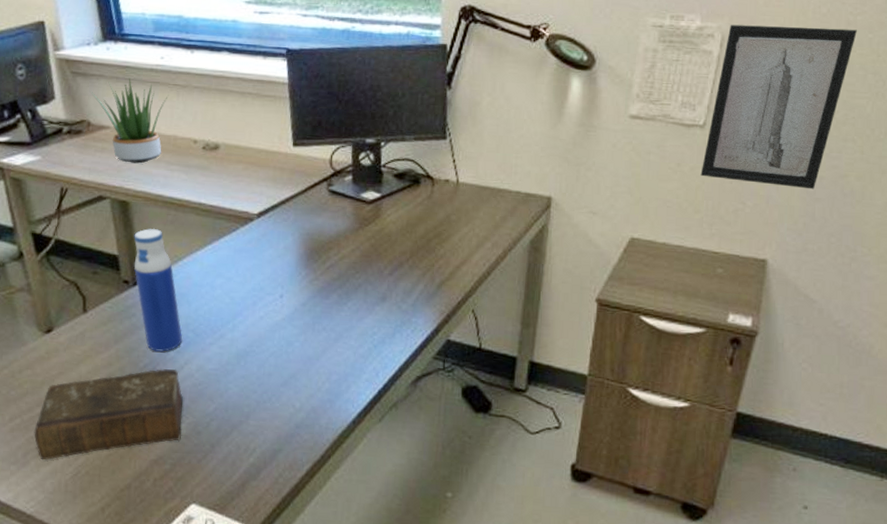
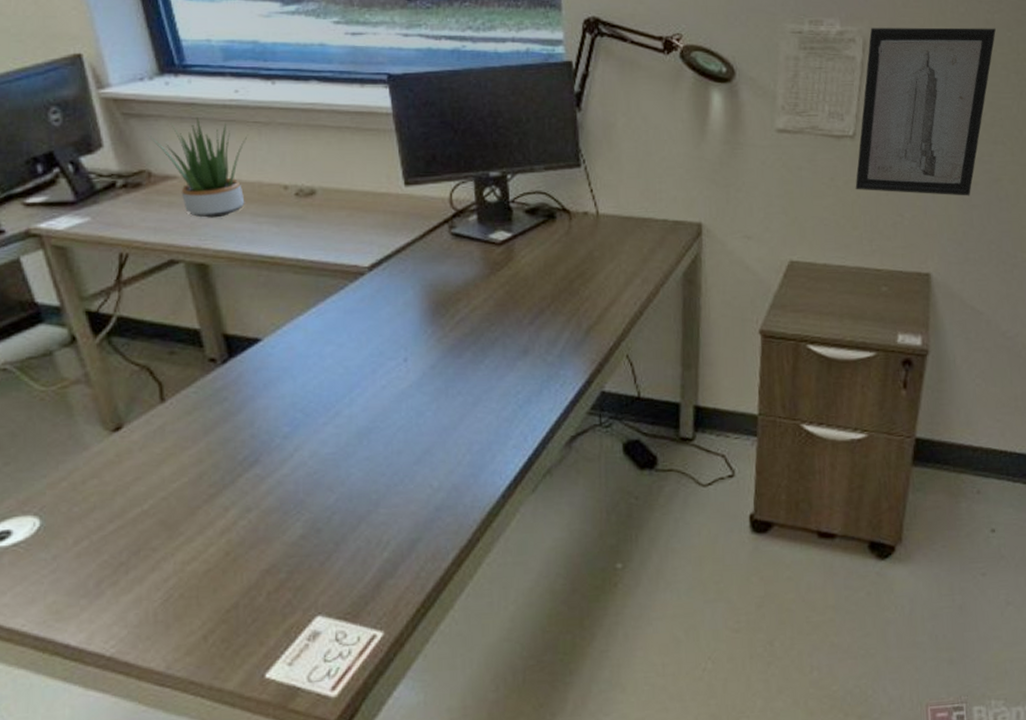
book: present [34,369,183,460] -> none [108,458,298,588]
water bottle: present [134,228,182,352] -> none [218,293,288,440]

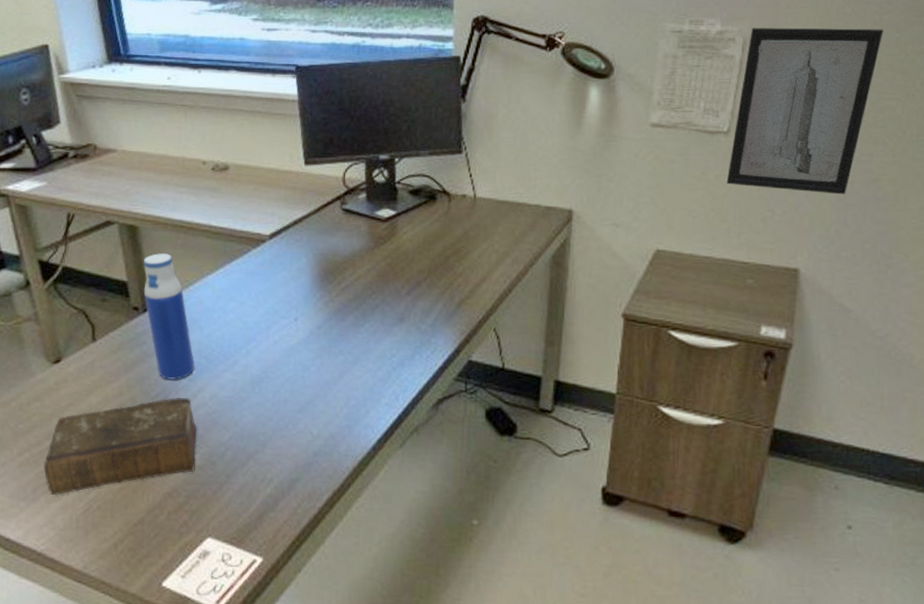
book: none [108,458,298,588] -> present [43,397,197,496]
potted plant: present [149,116,248,218] -> none [97,99,176,187]
water bottle: none [218,293,288,440] -> present [143,252,194,380]

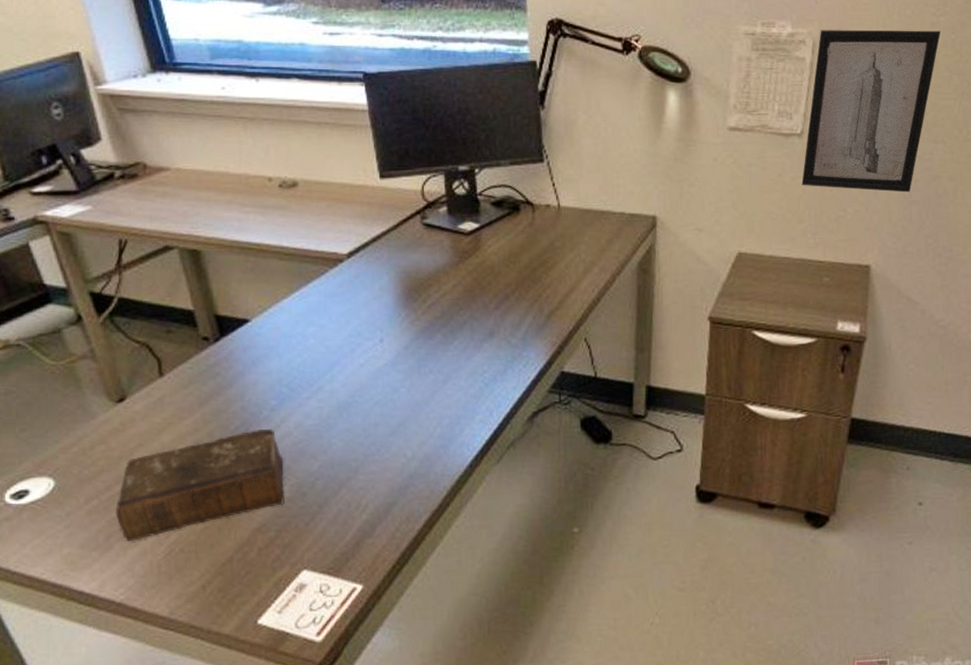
water bottle: present [143,252,194,380] -> none [210,277,275,412]

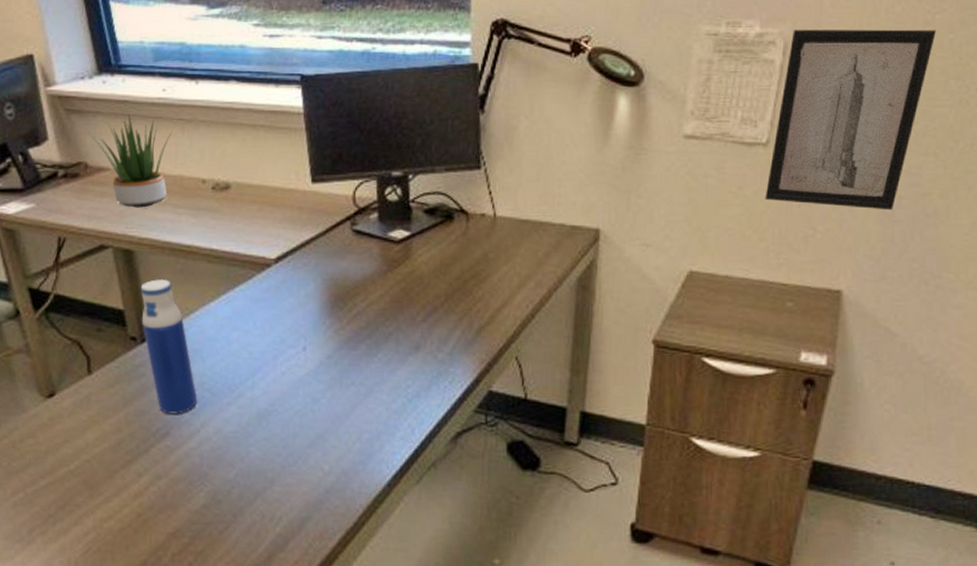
book: present [115,428,285,542] -> none [39,432,201,537]
potted plant: none [143,112,235,207] -> present [87,113,173,208]
water bottle: none [210,277,275,412] -> present [140,278,197,414]

